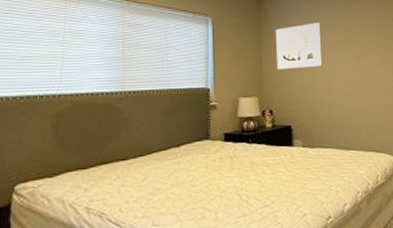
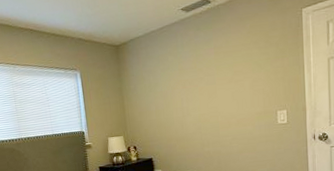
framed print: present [276,23,323,70] -> none [134,66,177,112]

